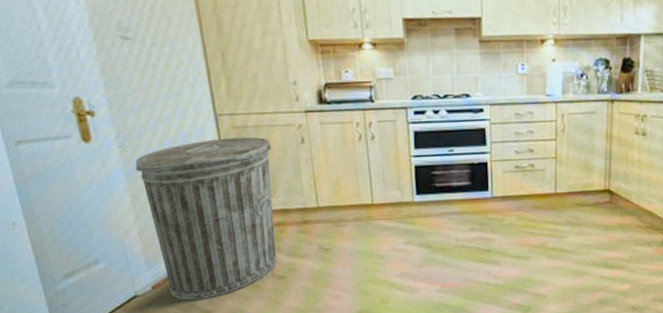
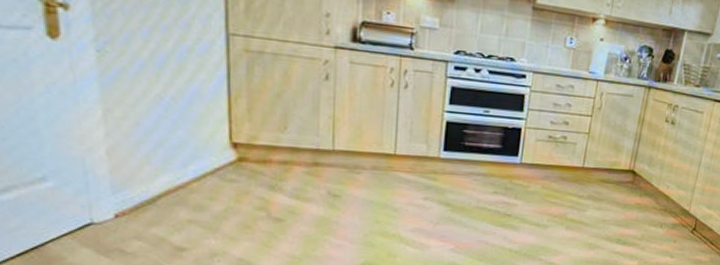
trash can: present [135,136,277,301] -> none [114,59,289,236]

